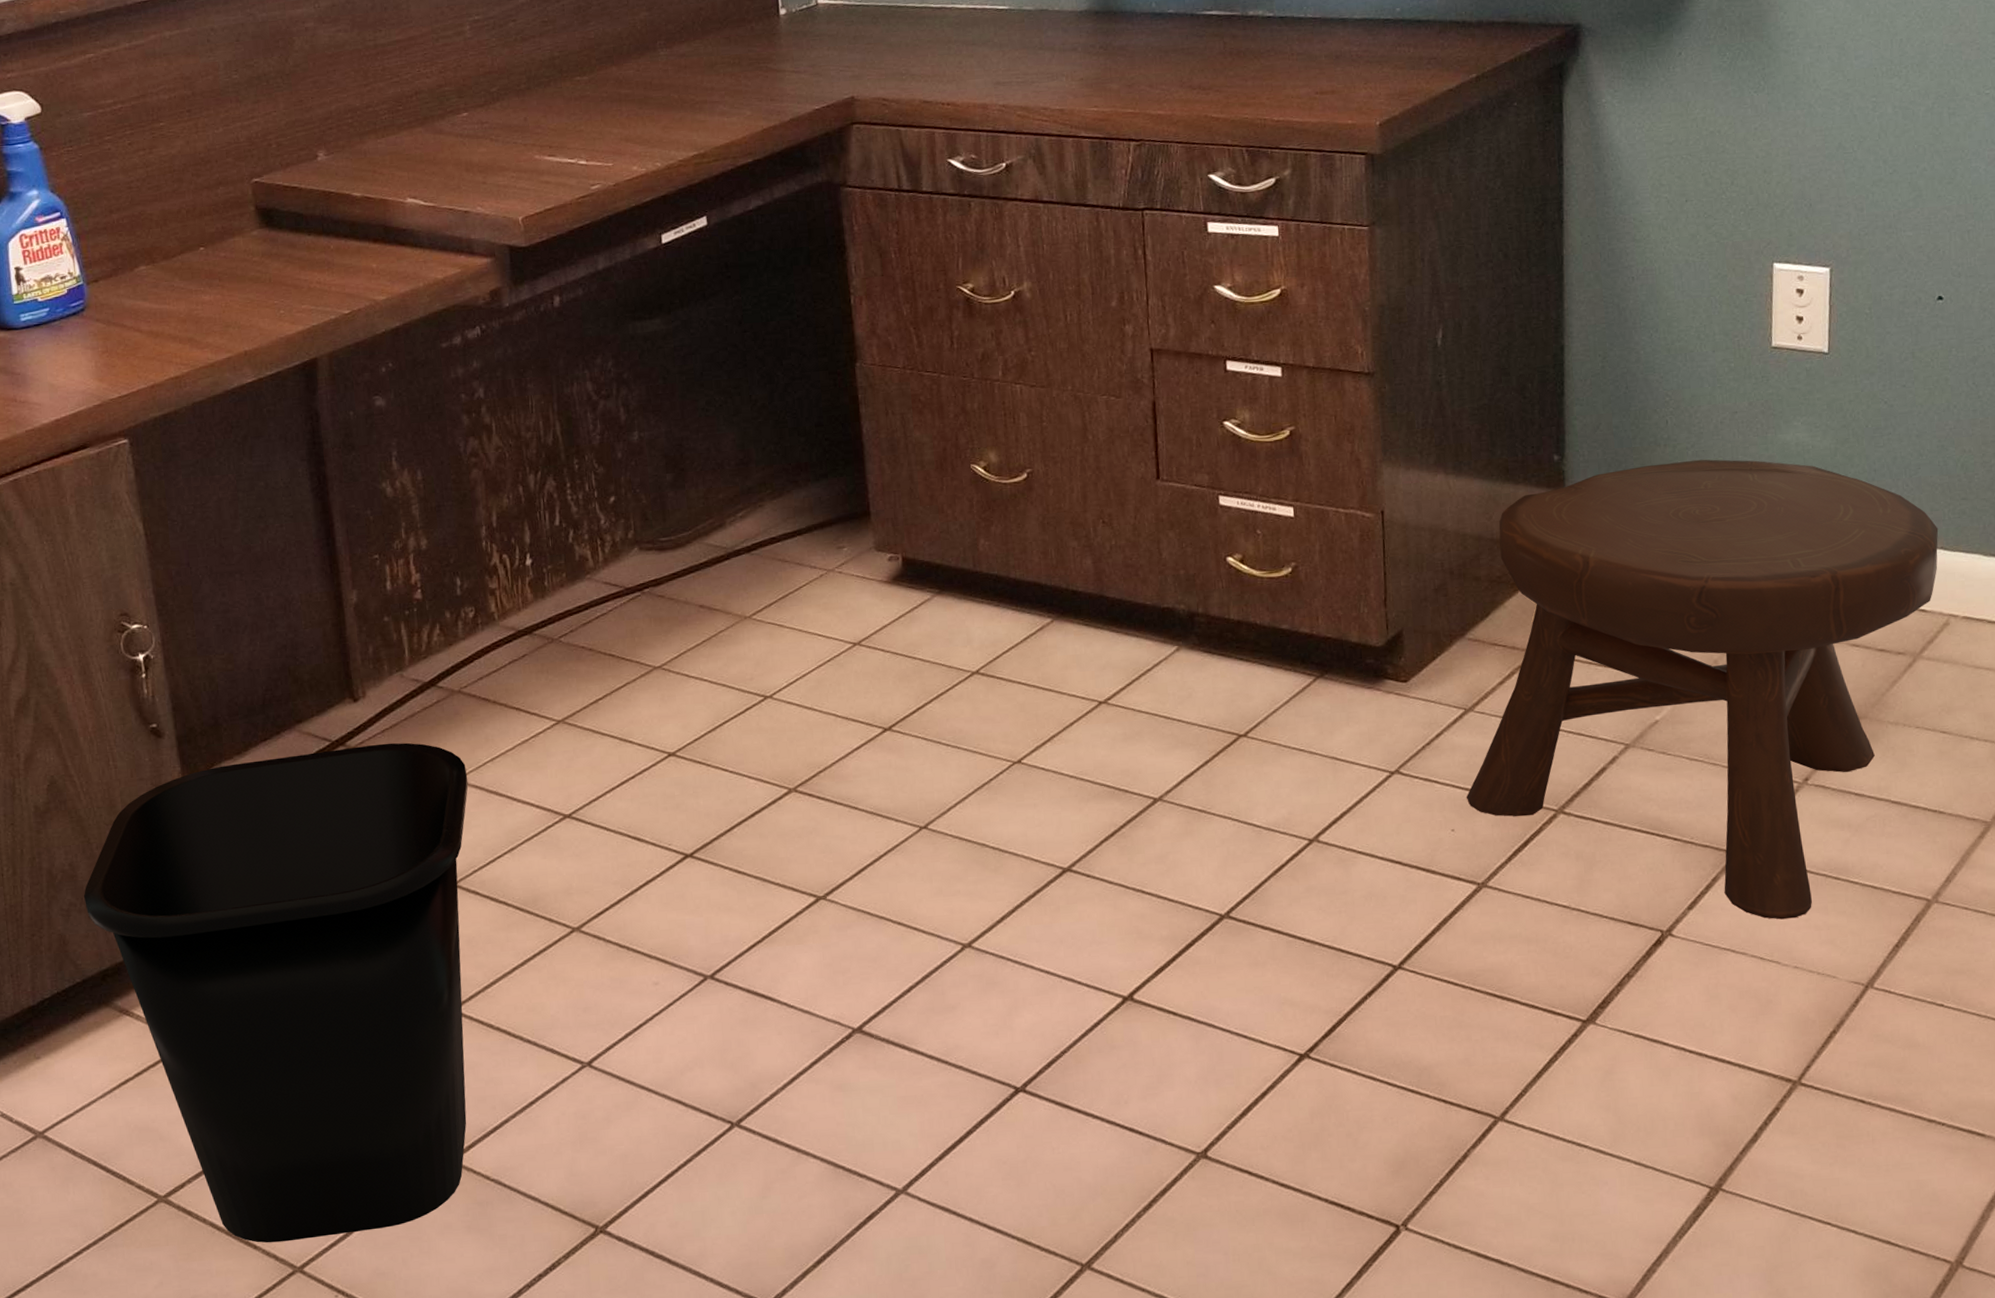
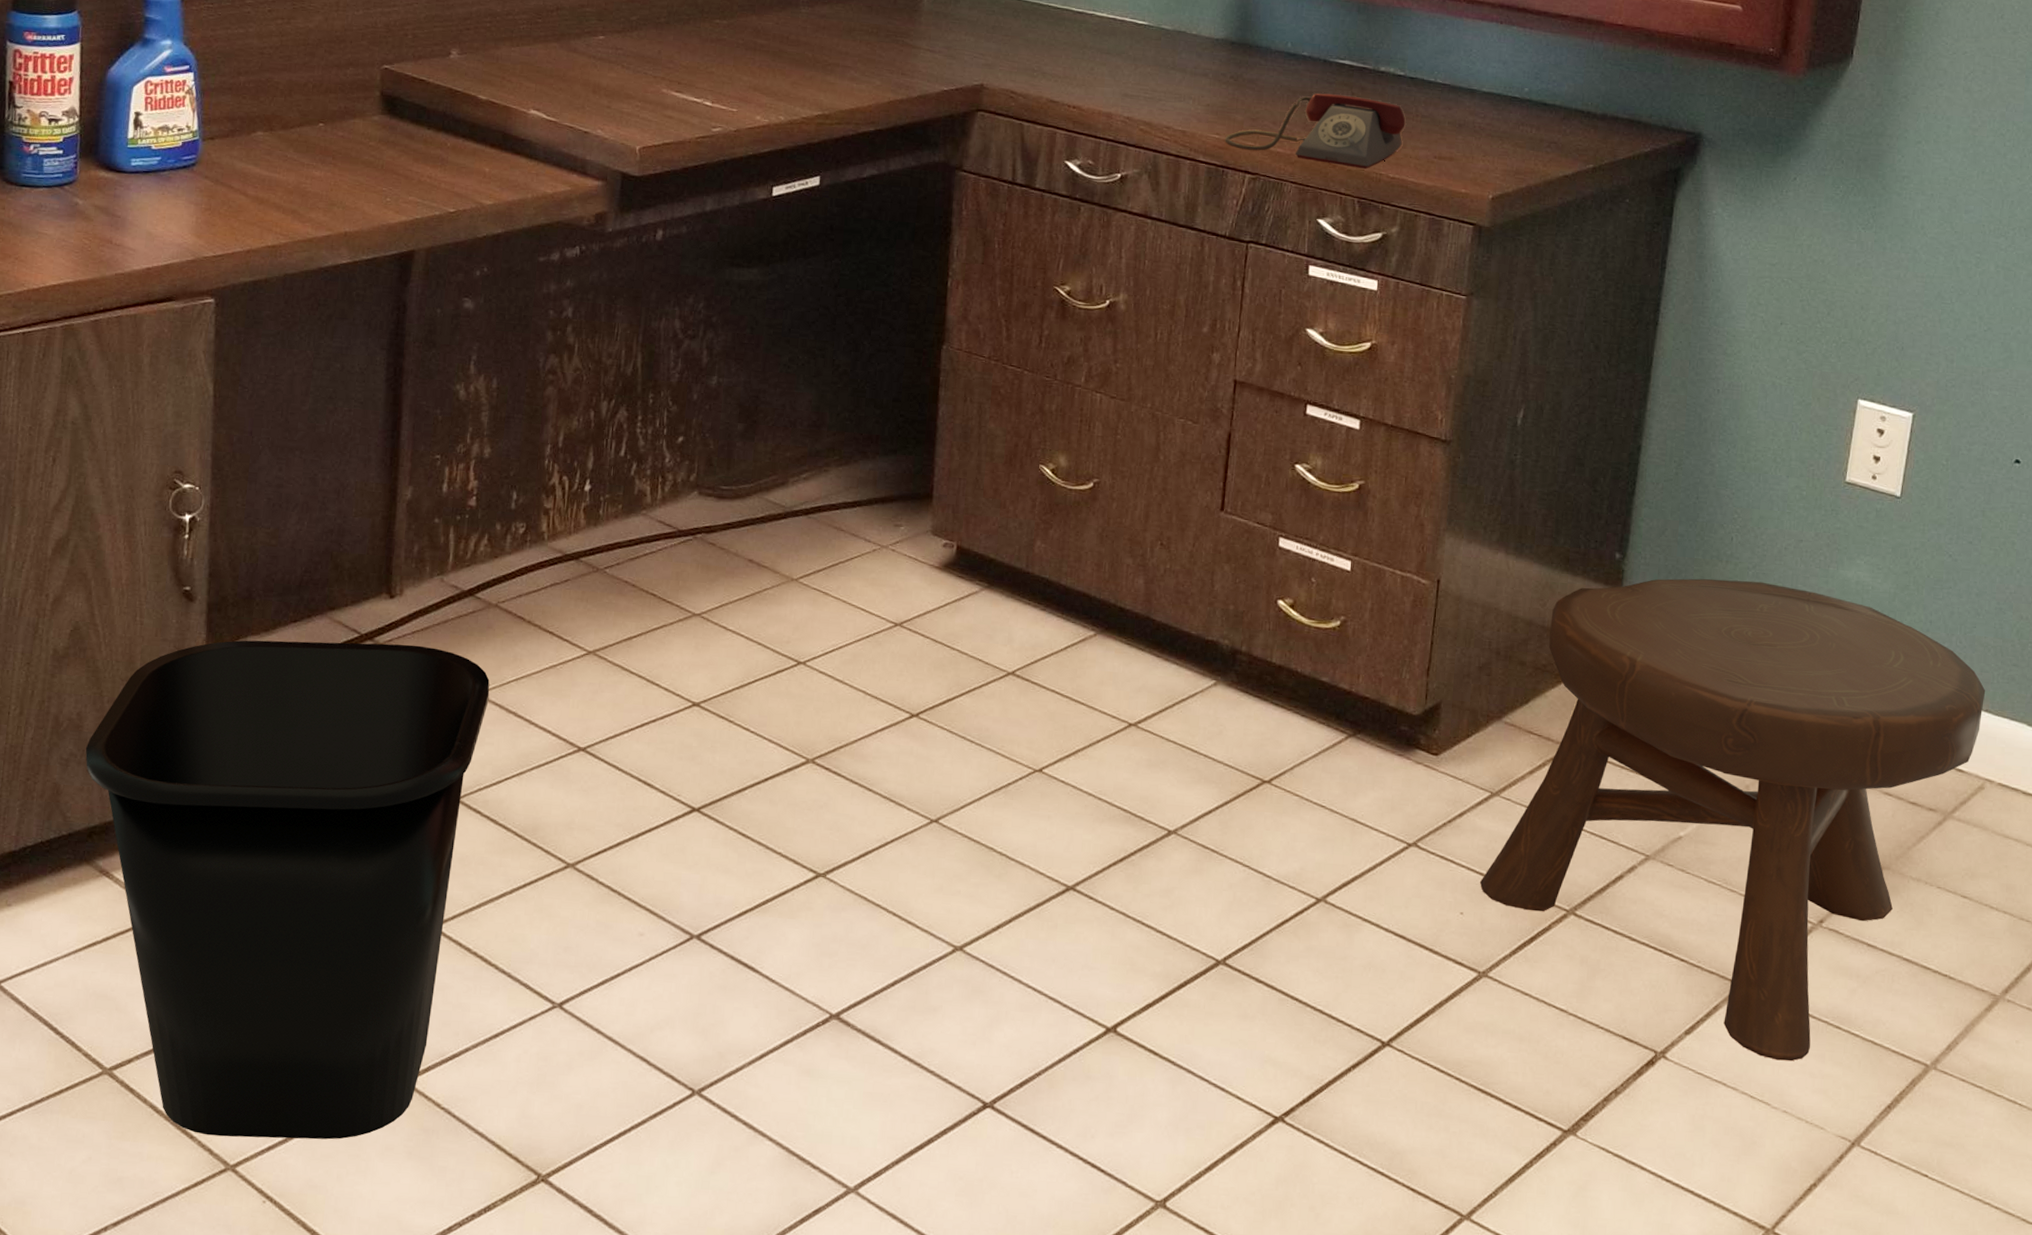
telephone: none [1103,45,1282,118] -> present [1224,93,1406,170]

